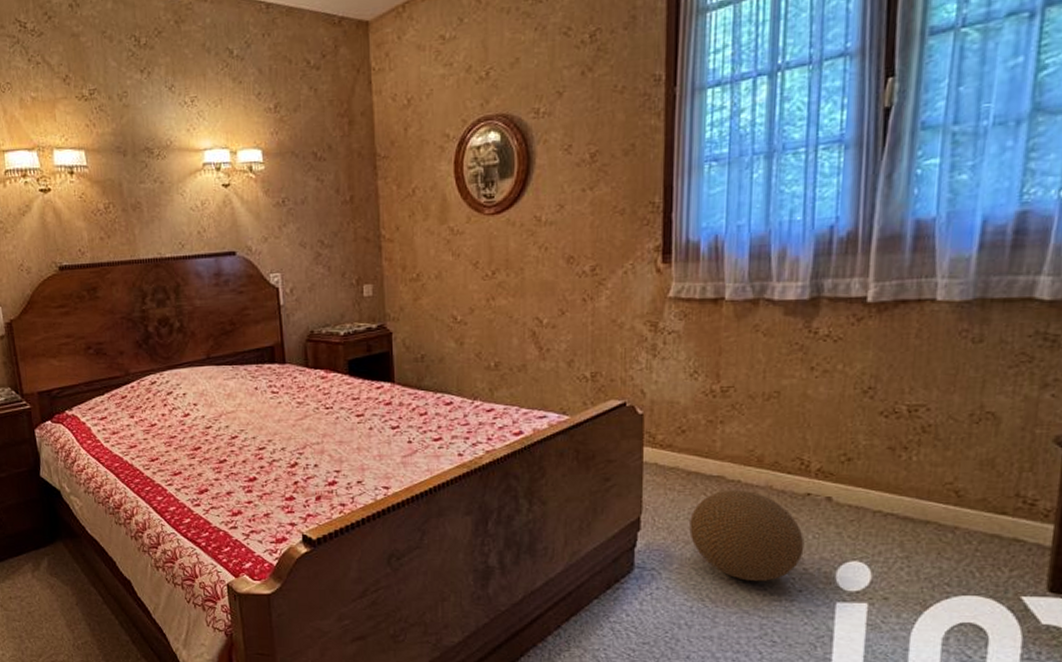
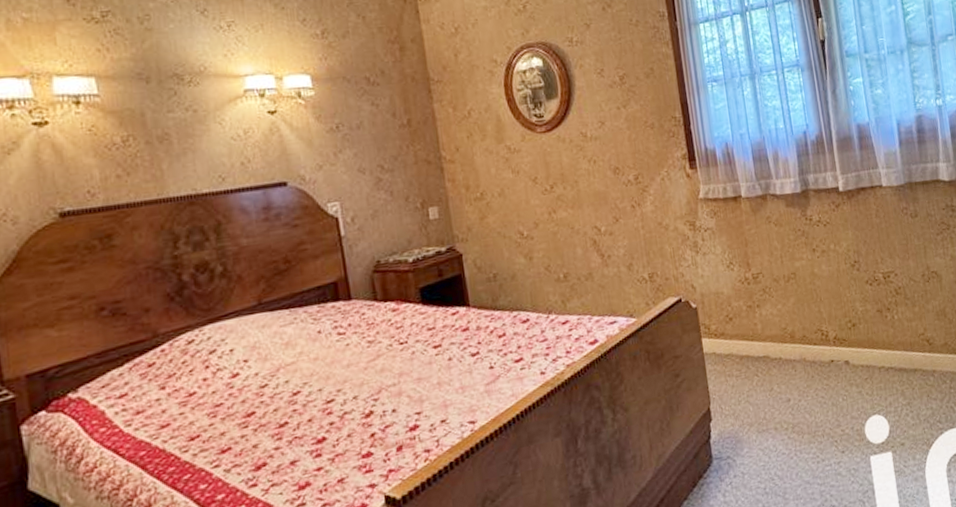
decorative ball: present [689,489,805,582] -> none [749,365,839,452]

